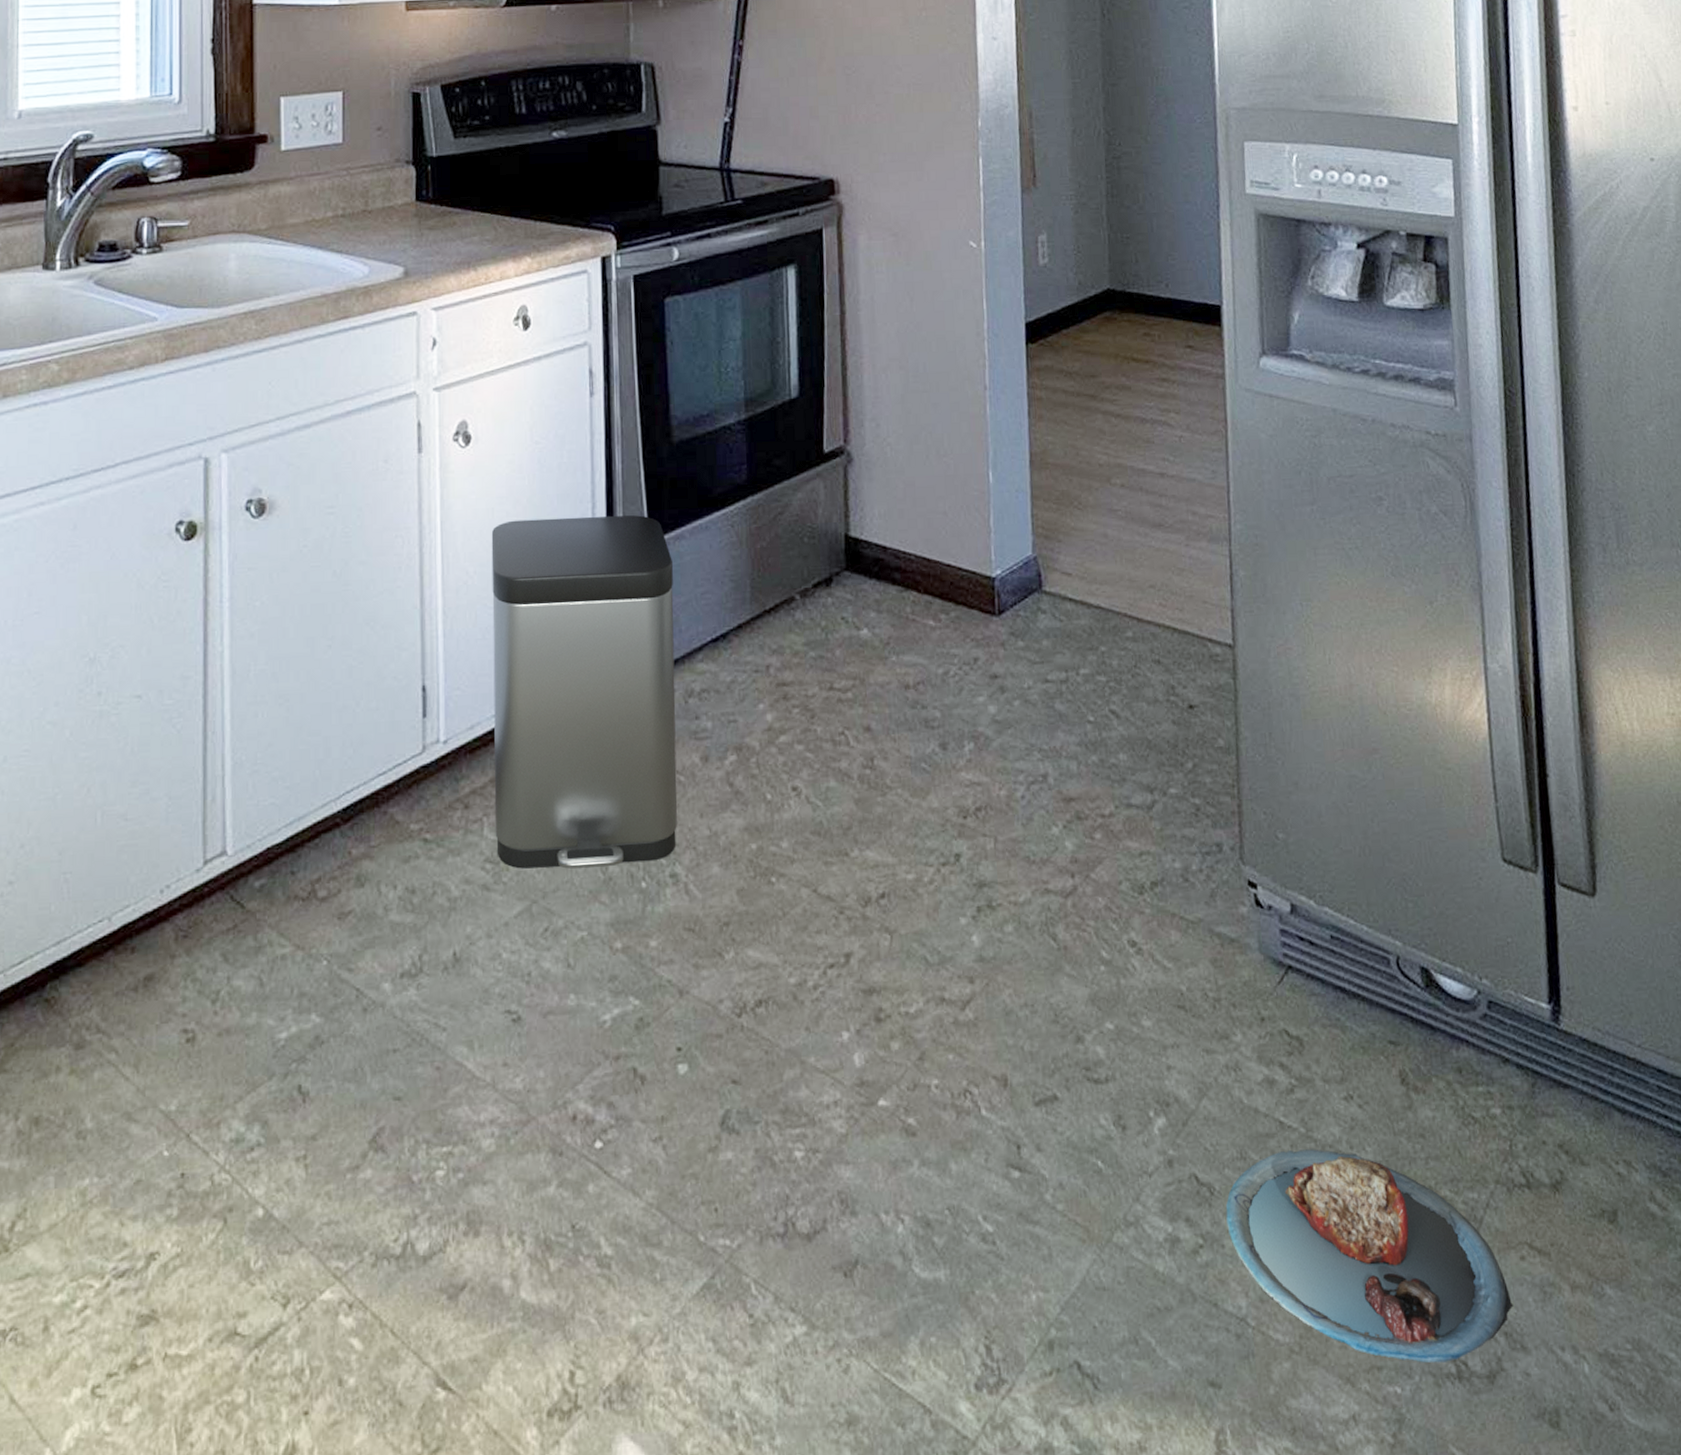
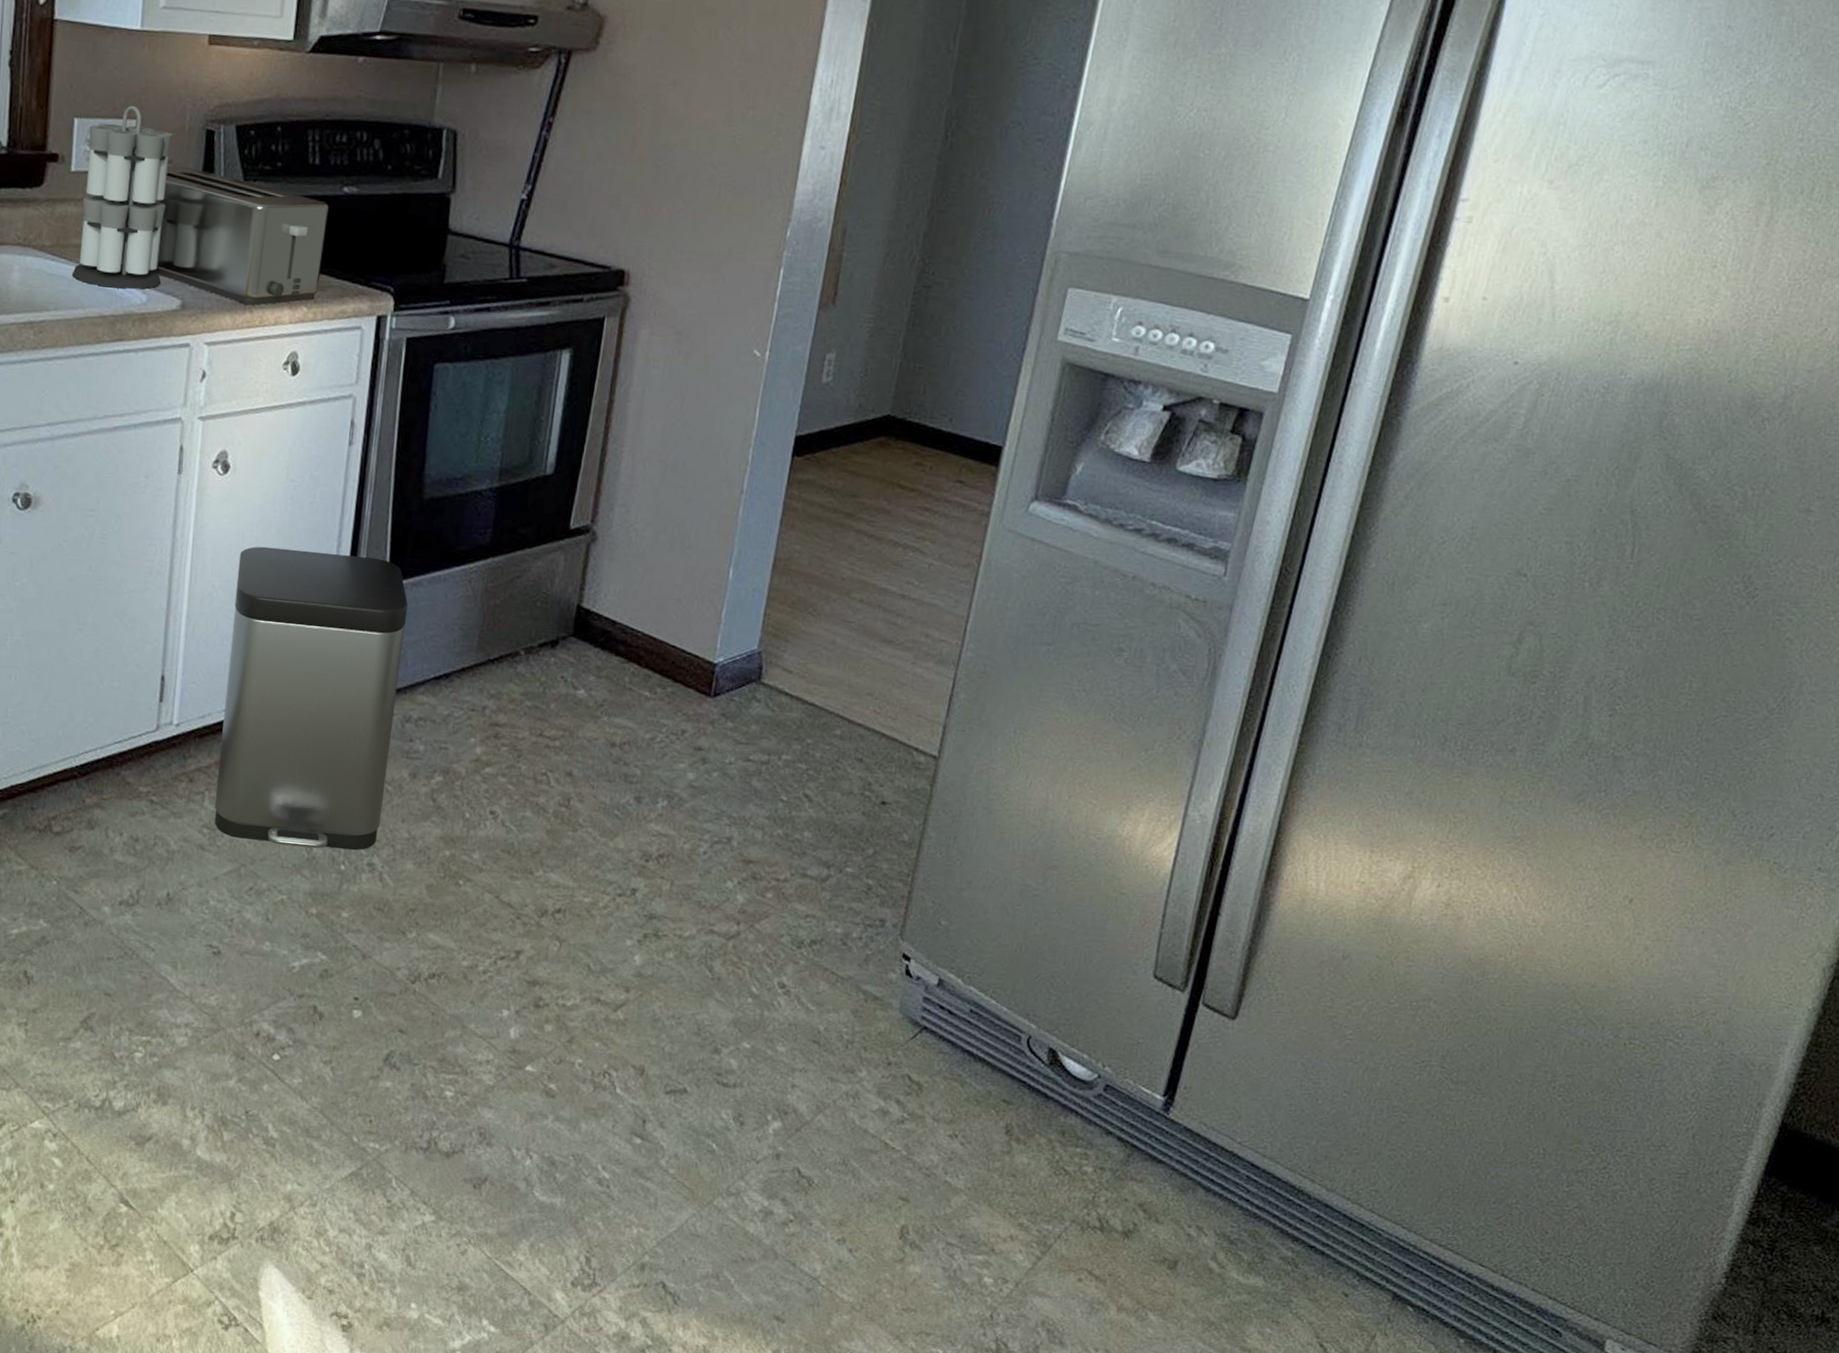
spice rack: none [290,78,382,264] -> present [71,105,173,290]
toaster: none [331,131,541,263] -> present [118,166,329,305]
pet bowl: present [1226,1149,1513,1363] -> none [818,1165,1061,1341]

